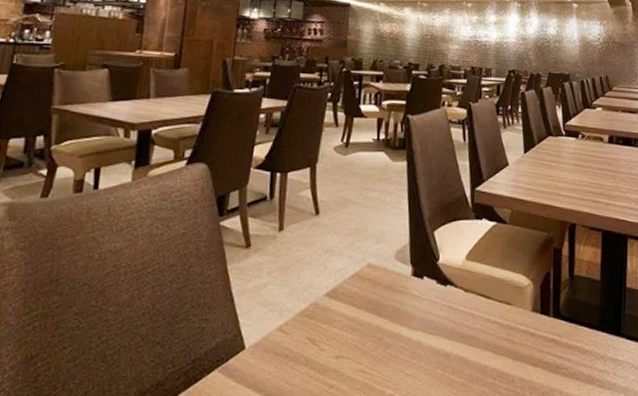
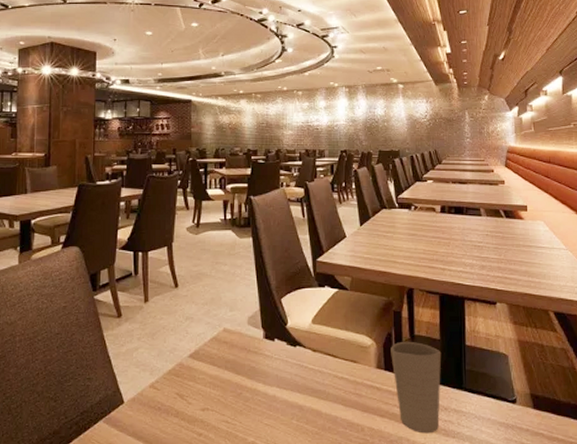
cup: none [548,281,601,385] -> present [391,341,442,434]

